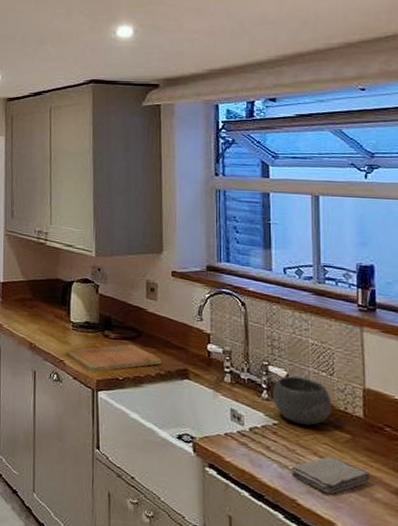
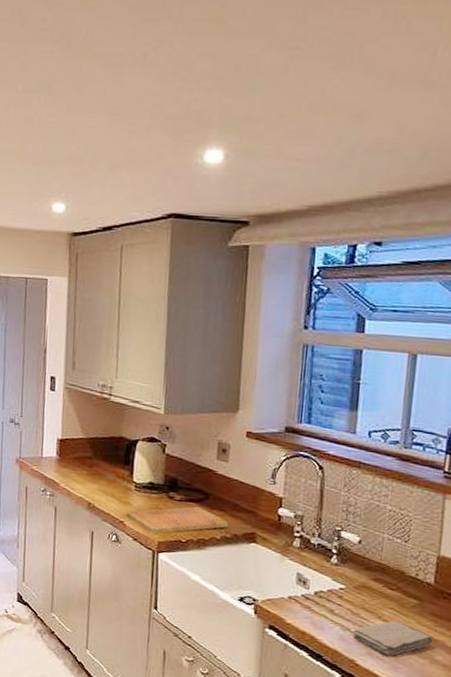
bowl: present [273,376,332,426] -> none [342,541,403,591]

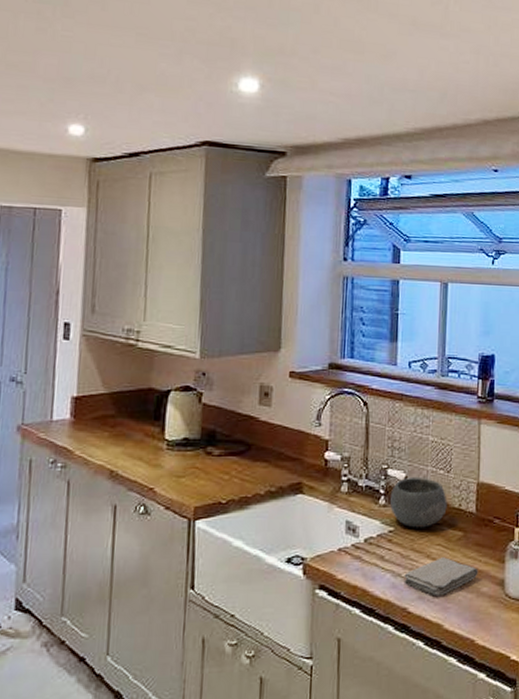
cutting board: present [126,506,228,534] -> none [157,460,272,498]
bowl: none [342,541,403,591] -> present [390,478,447,528]

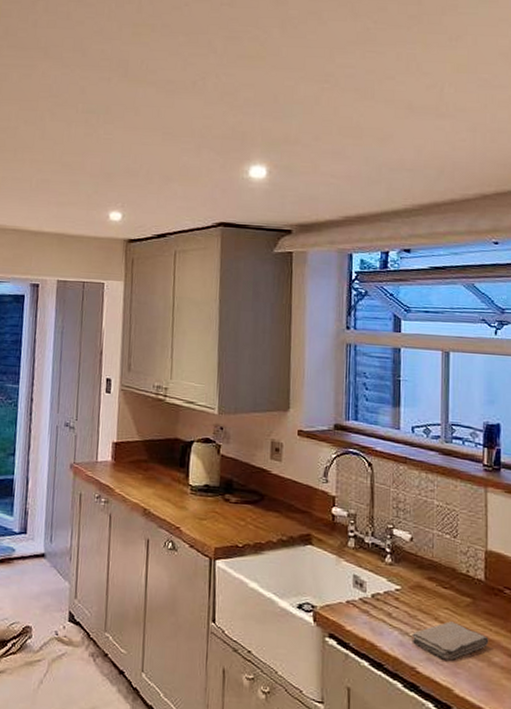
bowl: present [390,478,447,528] -> none [397,539,454,590]

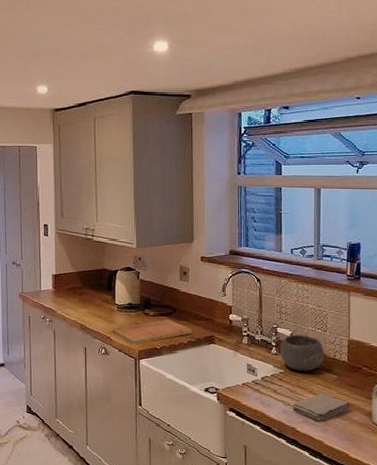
cutting board: none [182,508,284,540] -> present [112,319,192,345]
bowl: none [397,539,454,590] -> present [280,335,325,371]

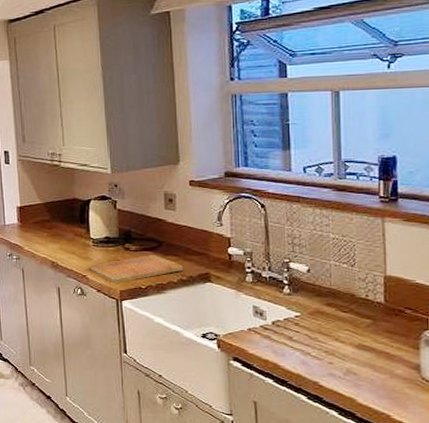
bowl: present [280,335,325,371] -> none [295,271,353,315]
washcloth: present [292,393,351,421] -> none [313,341,391,375]

